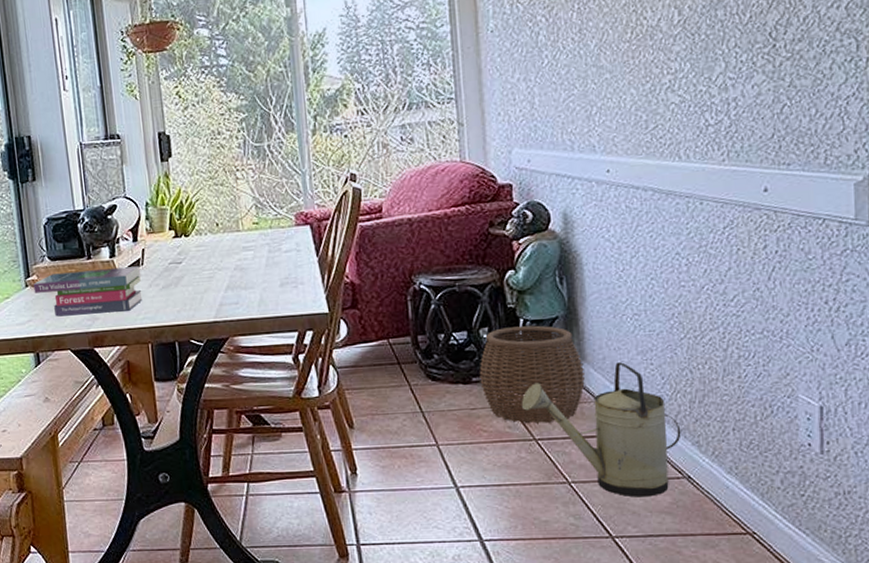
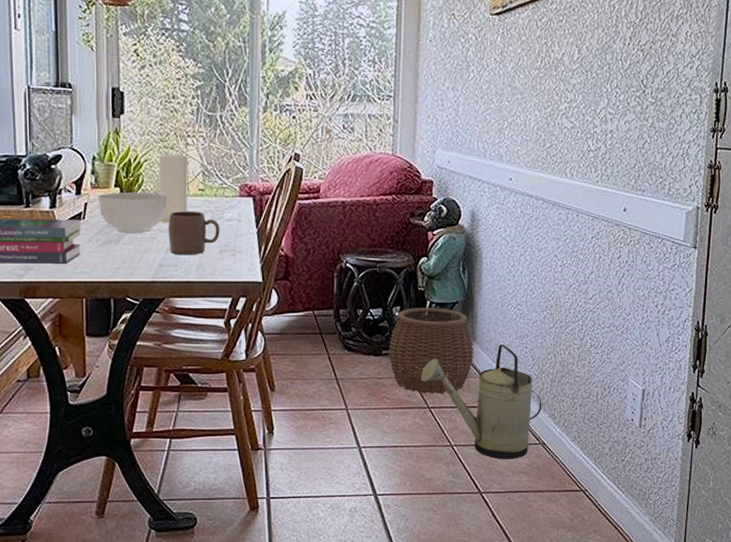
bowl: none [153,231,223,275] -> present [97,191,168,233]
candle: none [210,190,244,261] -> present [158,154,187,223]
mug: none [225,246,279,292] -> present [168,211,220,255]

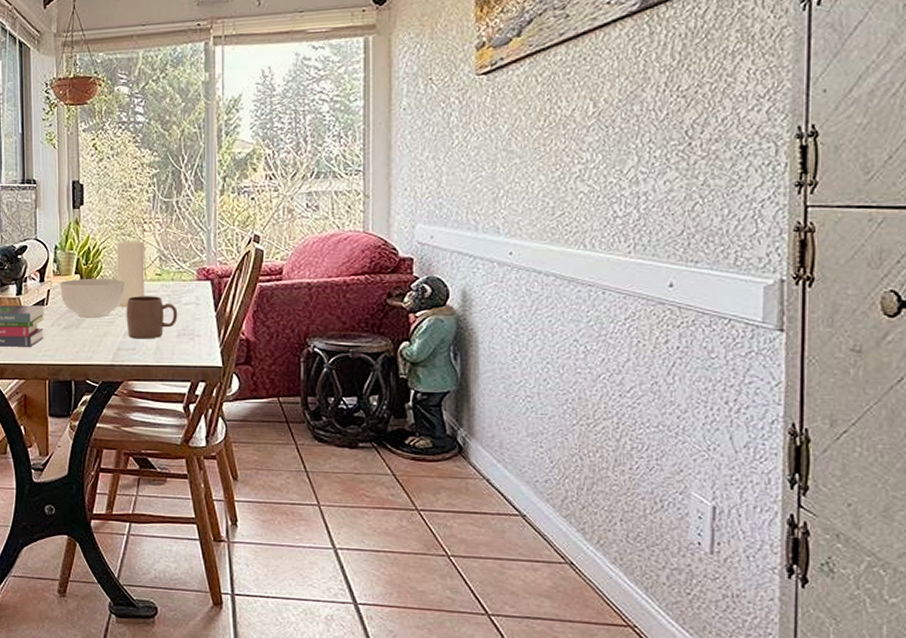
woven basket: present [388,308,474,394] -> none [366,397,472,495]
watering can: present [420,344,542,459] -> none [406,442,567,579]

